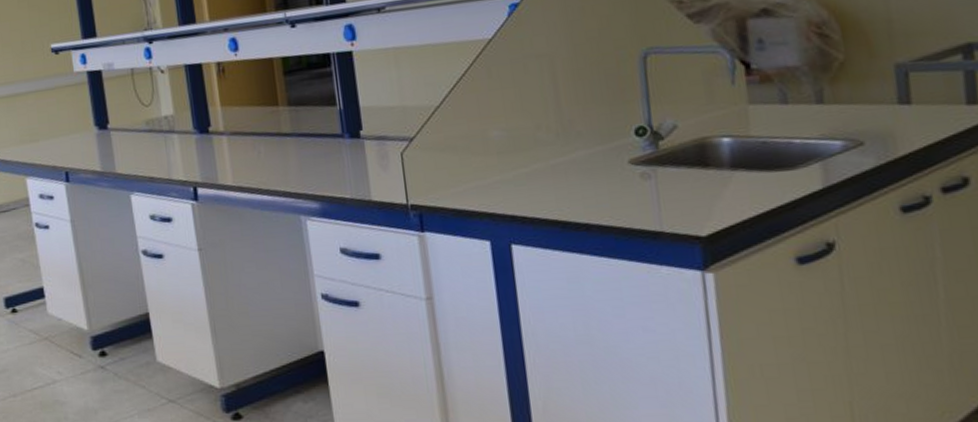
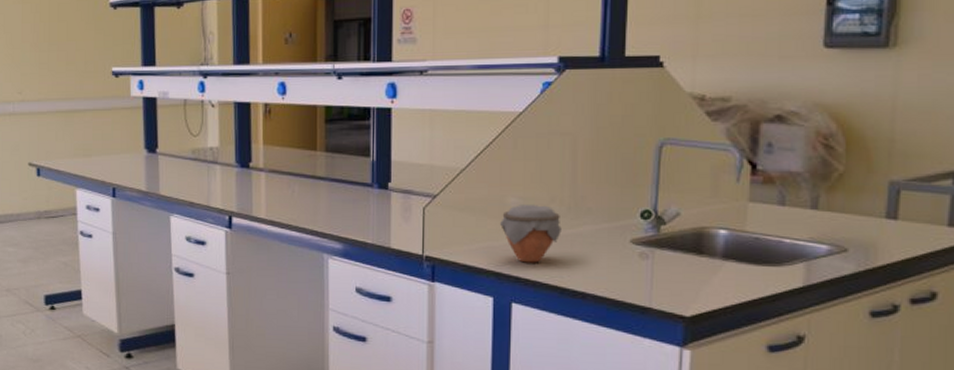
jar: none [486,134,553,200] -> present [500,205,562,263]

